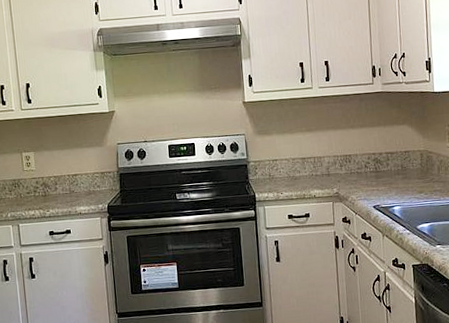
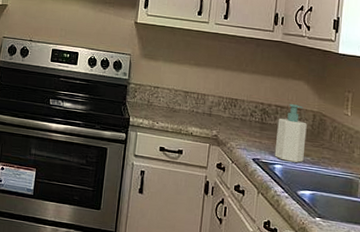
soap bottle: none [390,148,418,202] -> present [274,104,307,163]

